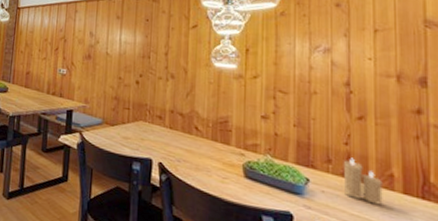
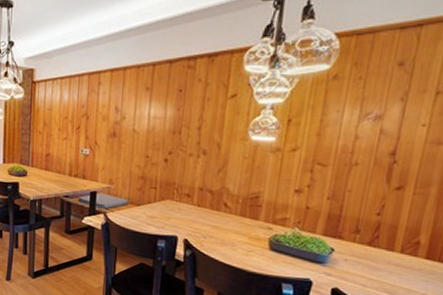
candle: present [343,158,383,205] -> none [367,227,408,270]

